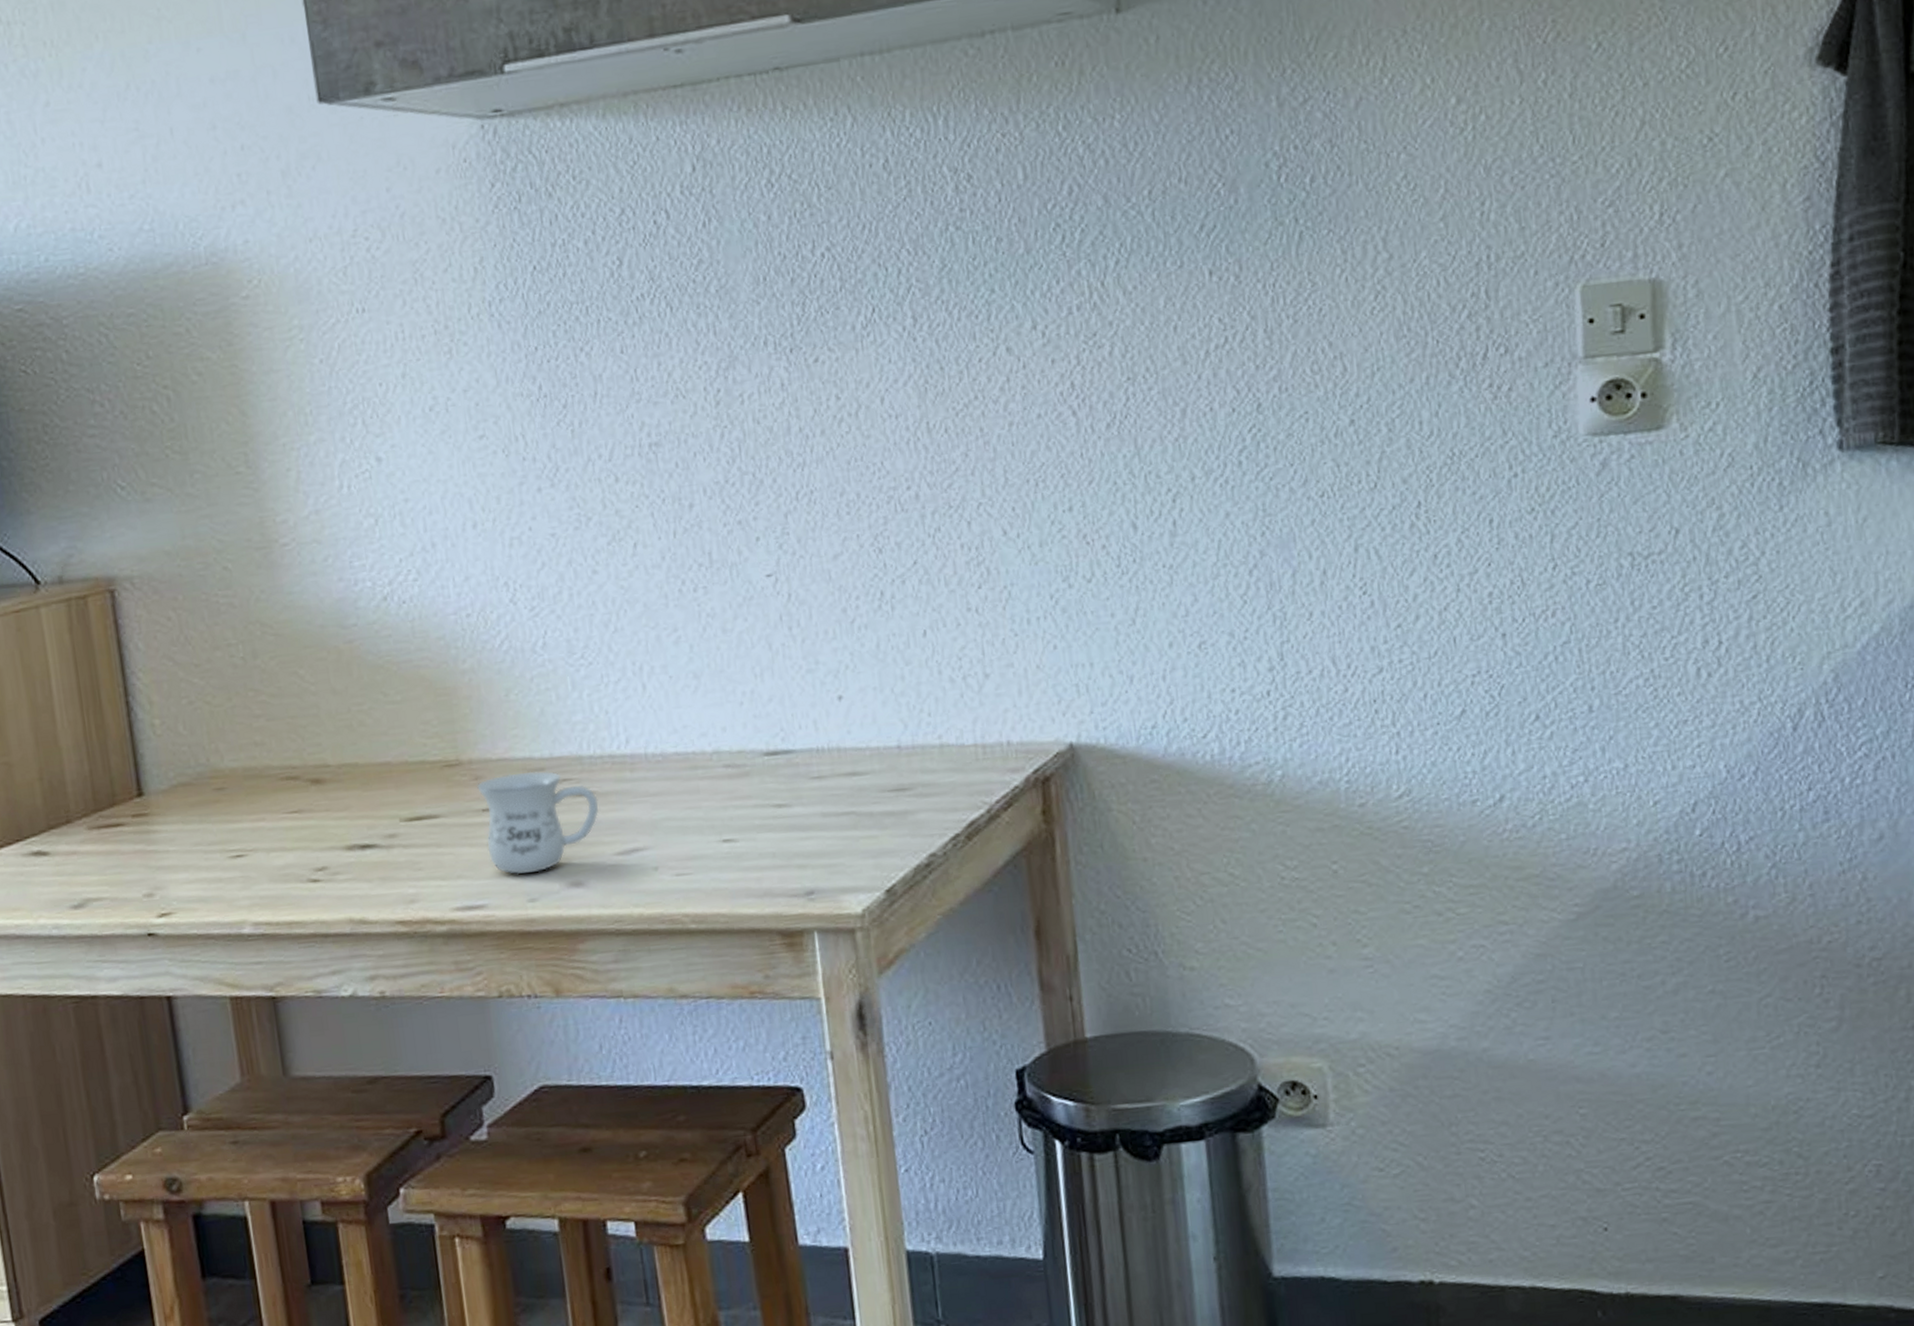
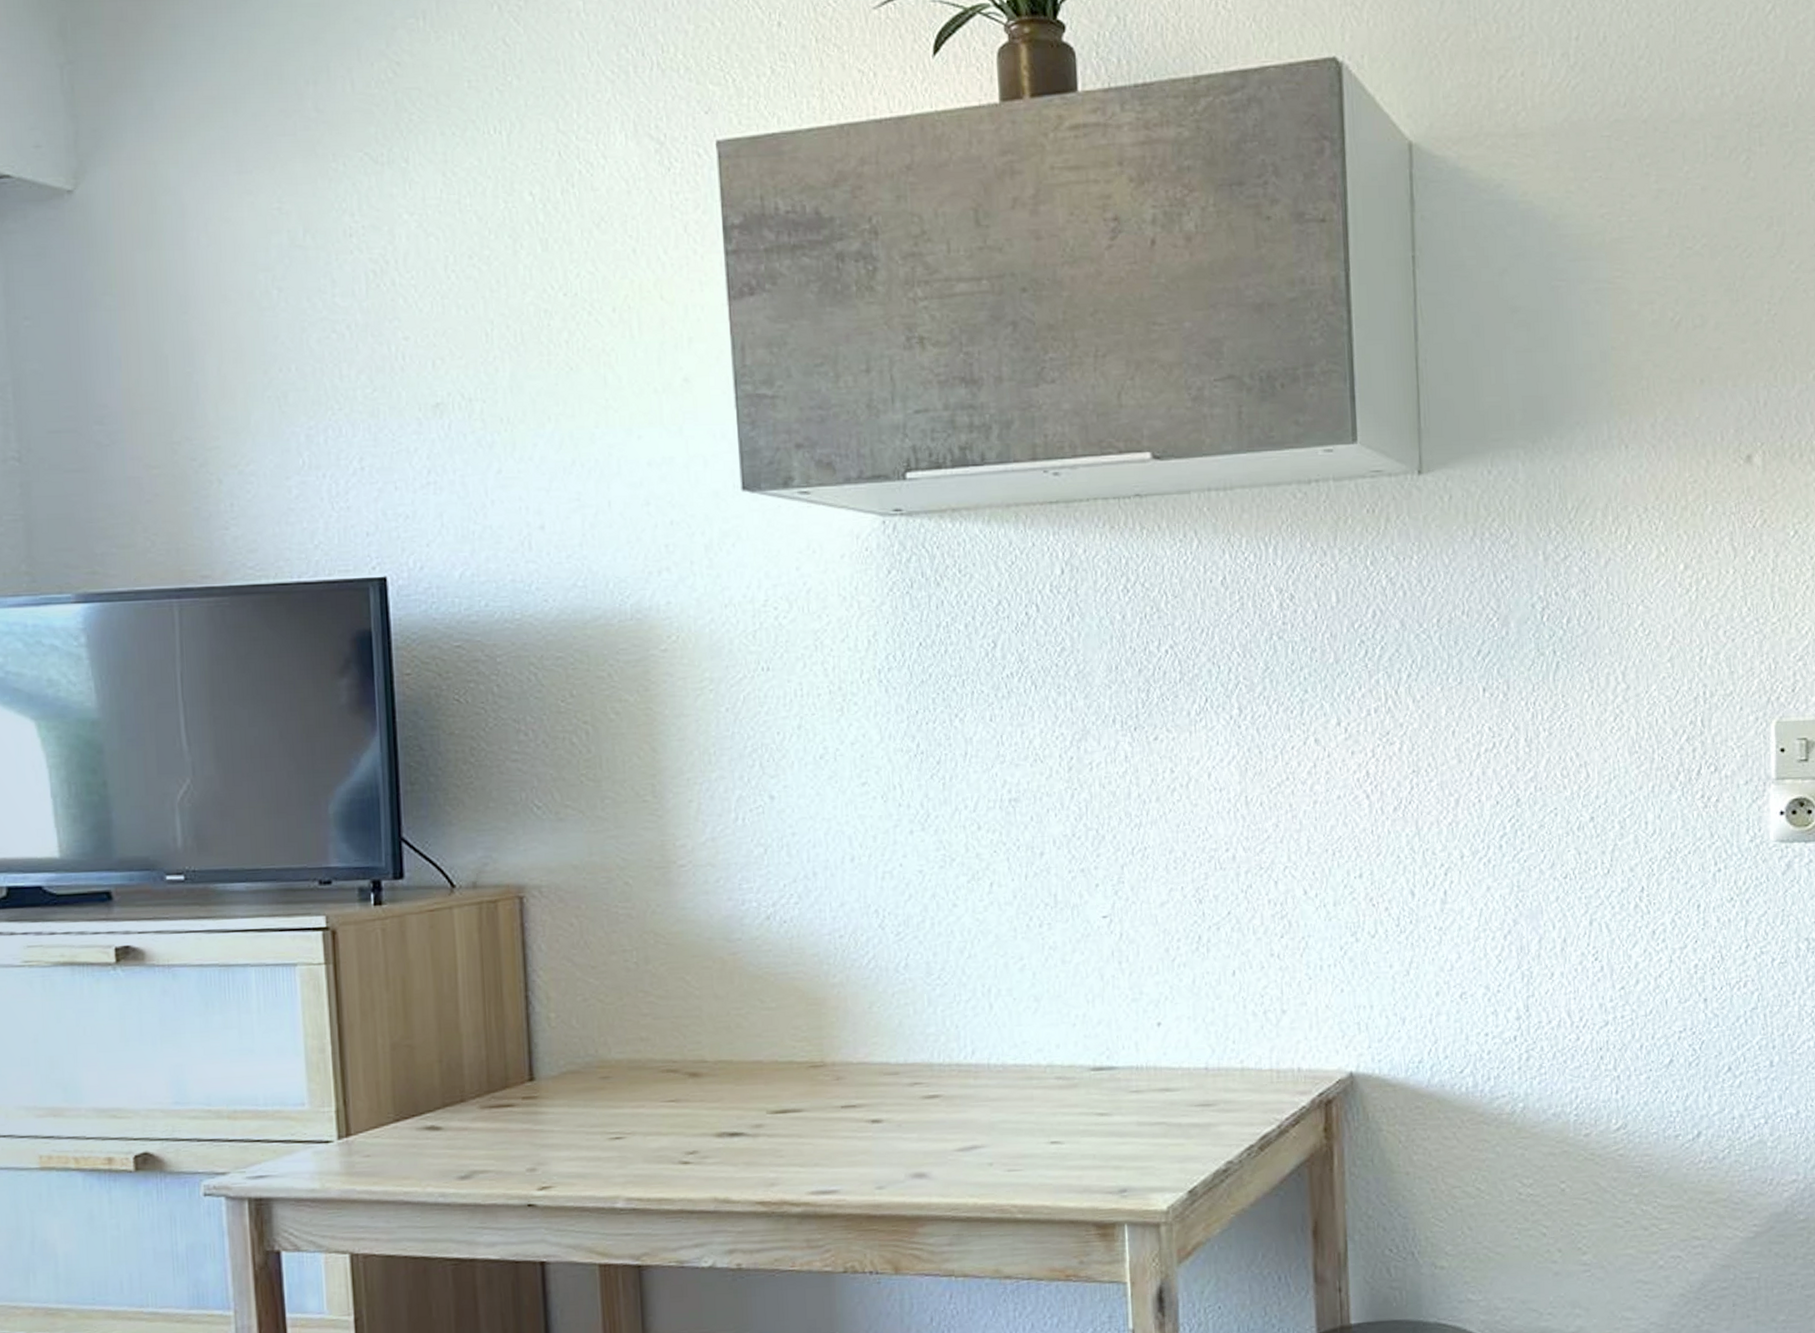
mug: present [476,771,600,875] -> none [837,1074,945,1165]

